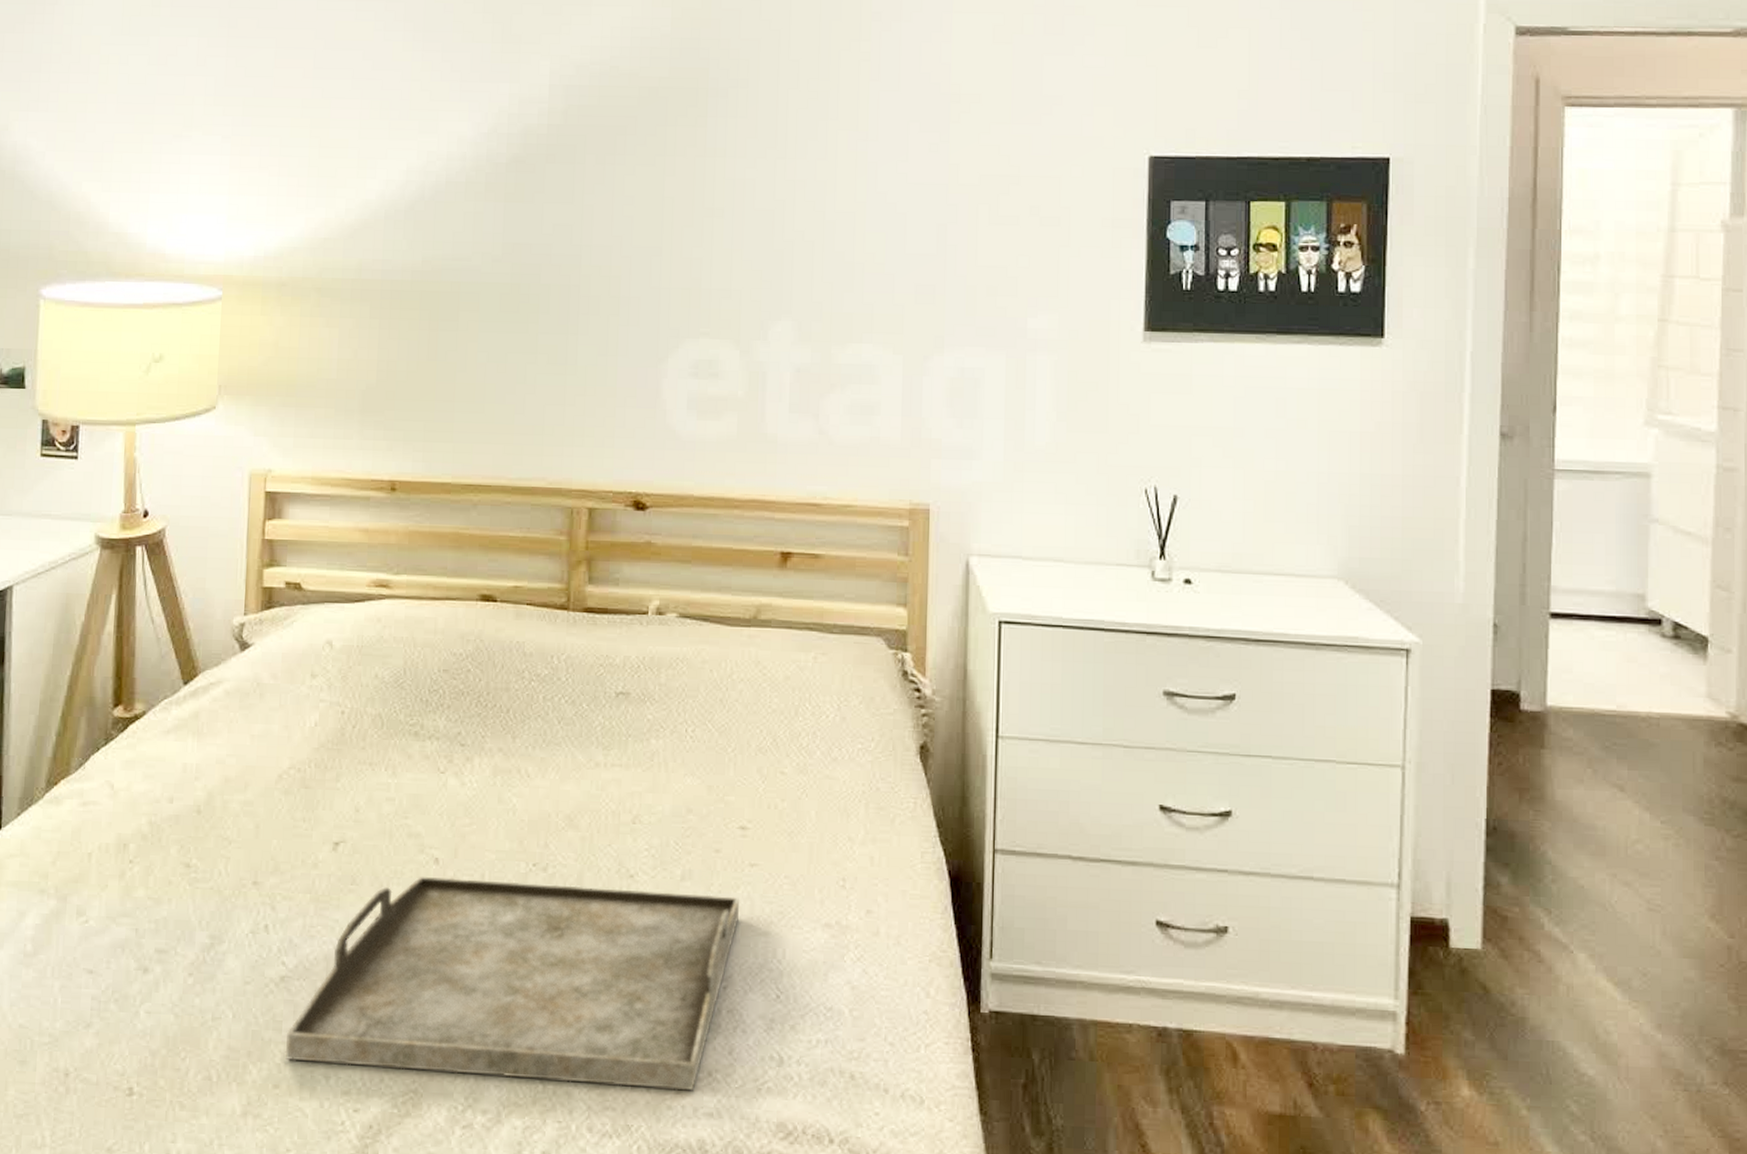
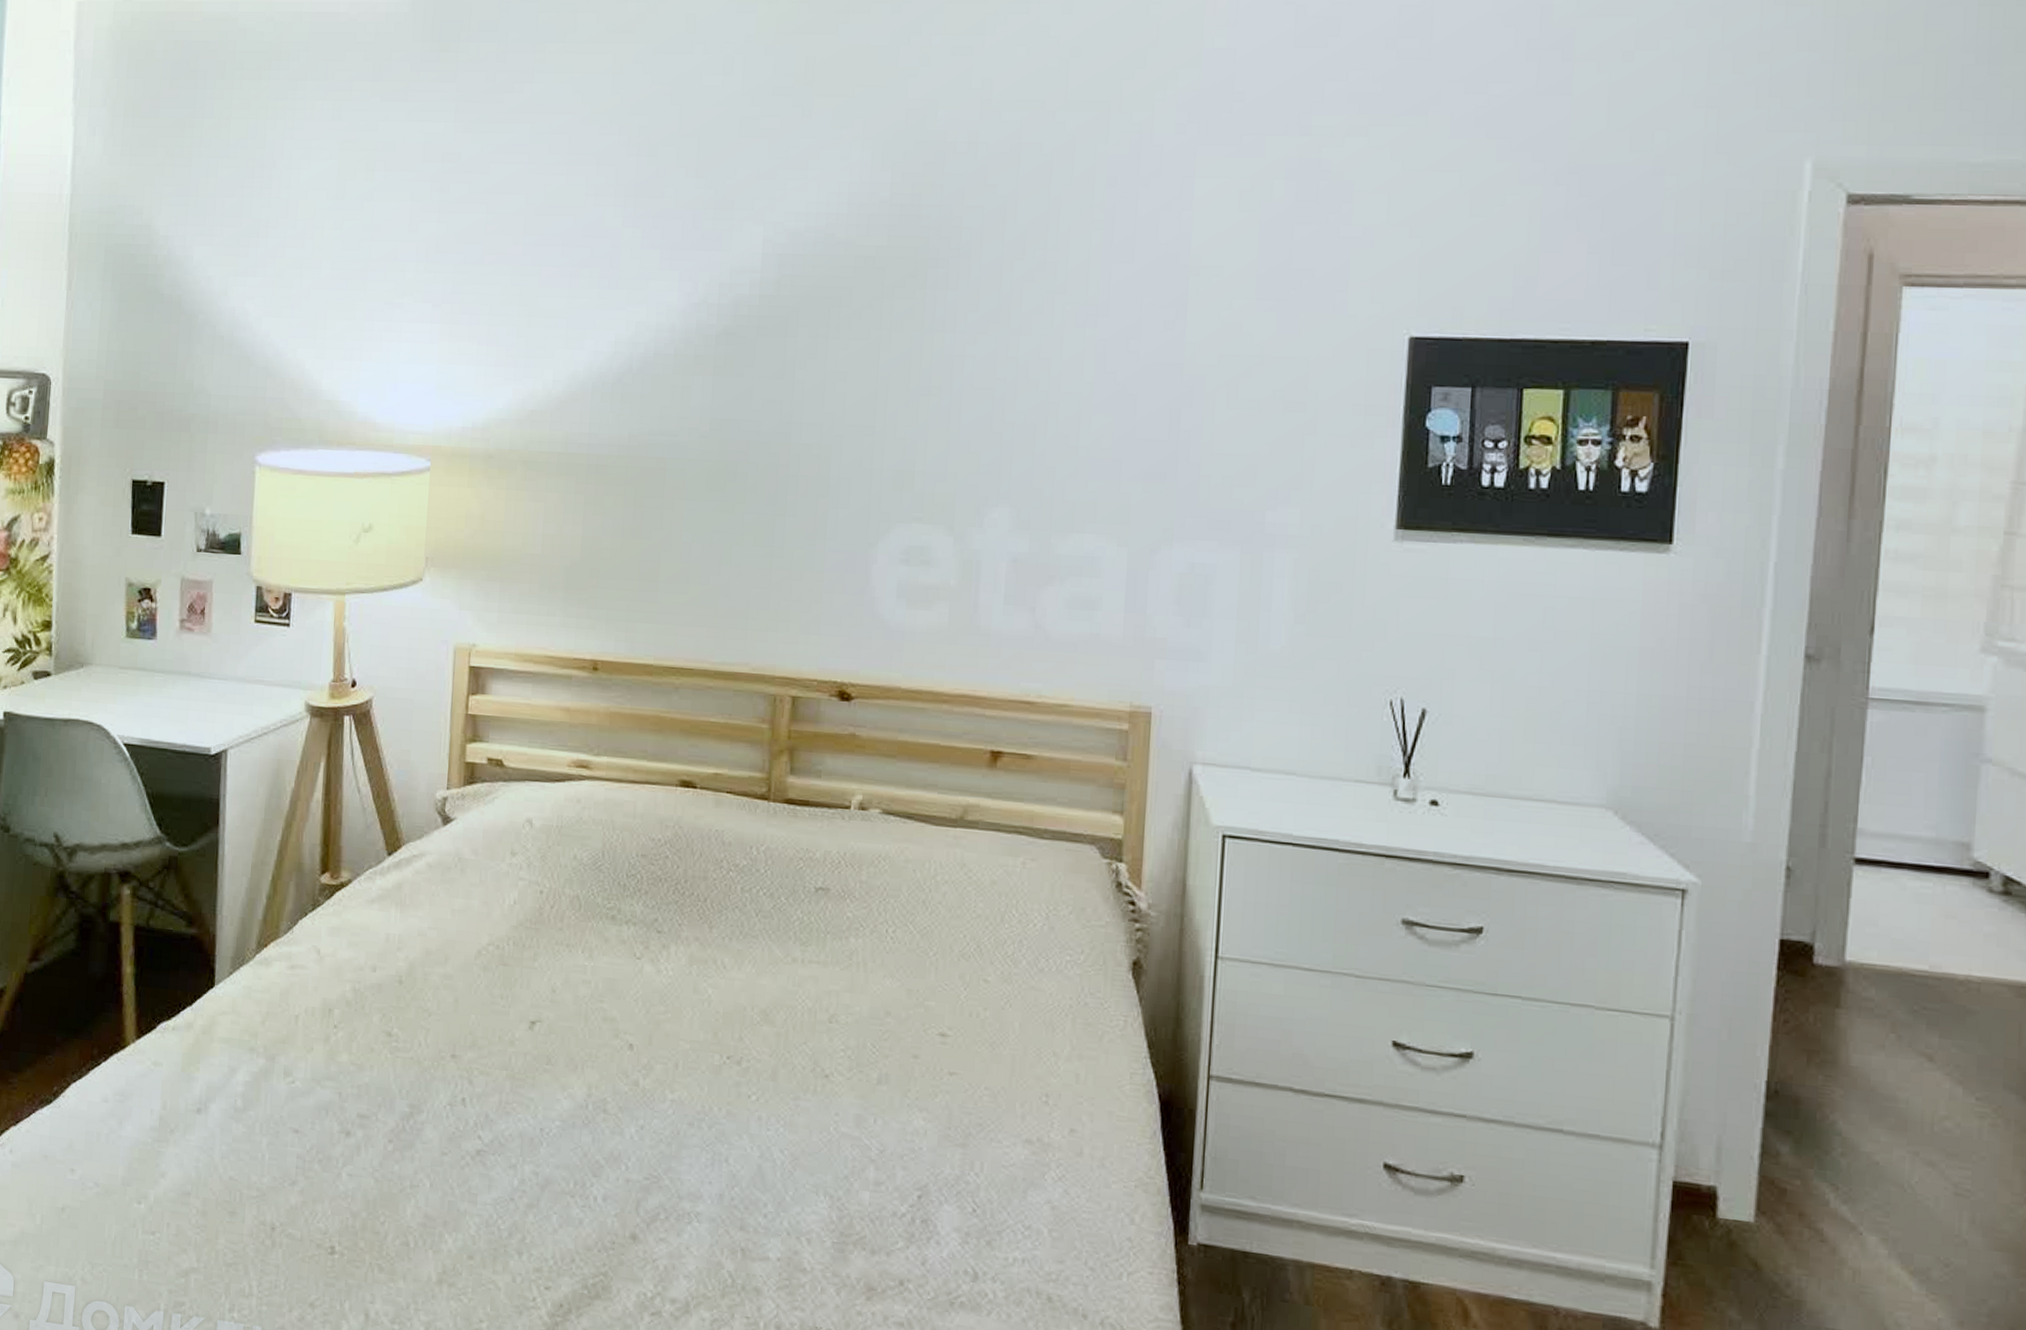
serving tray: present [285,876,739,1091] -> none [479,1060,937,1298]

